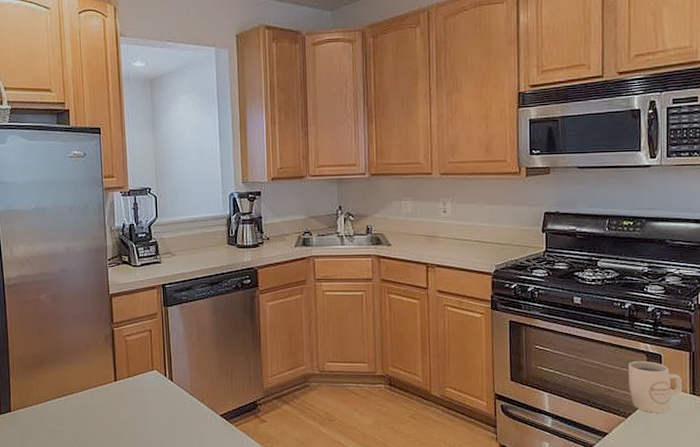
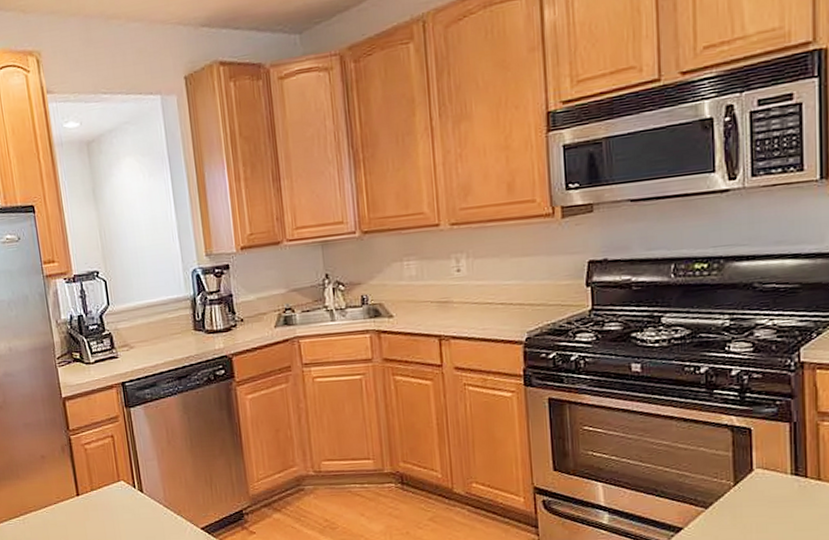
mug: present [628,360,683,413] -> none [706,437,781,501]

